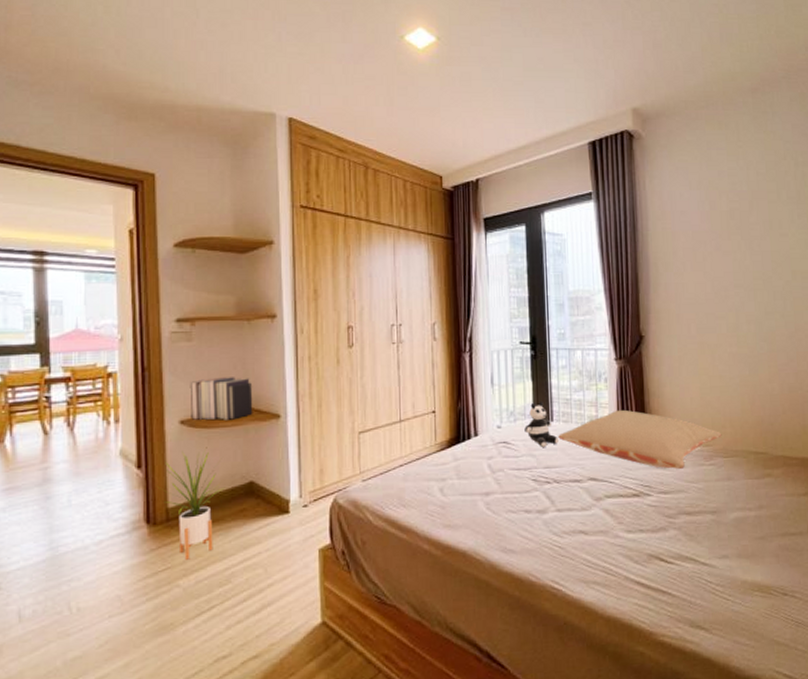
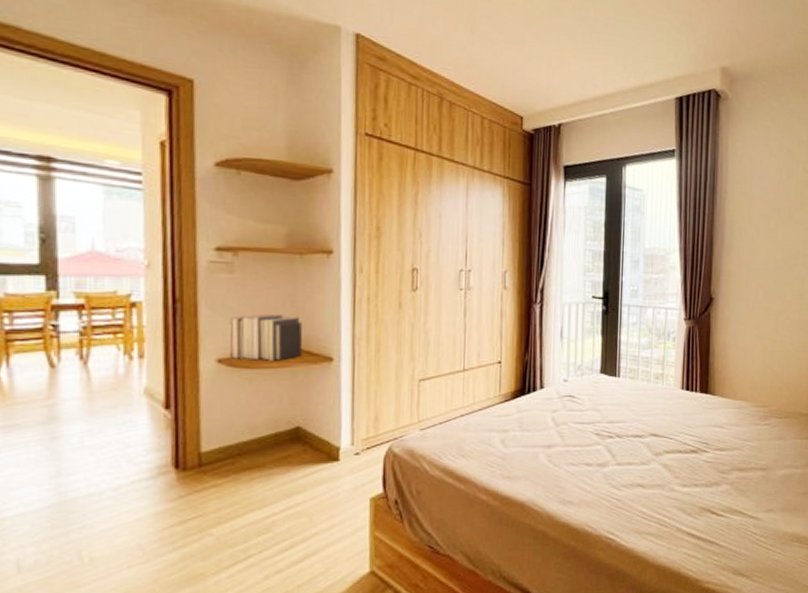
house plant: present [159,450,225,560] -> none [190,392,268,508]
stuffed animal: present [525,400,558,448] -> none [591,356,624,403]
pillow: present [558,409,722,469] -> none [624,369,778,428]

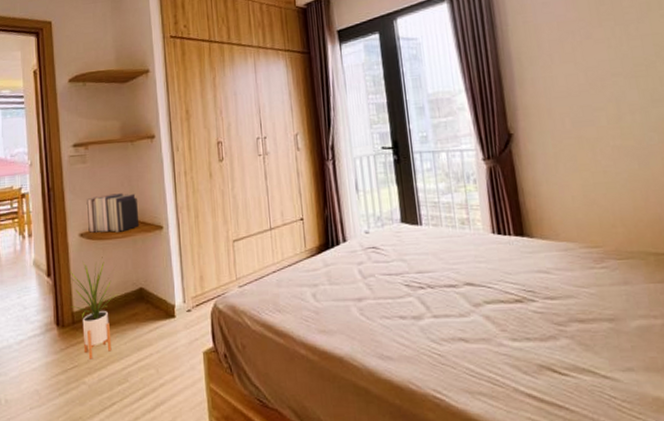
house plant: none [190,392,268,508] -> present [65,259,119,359]

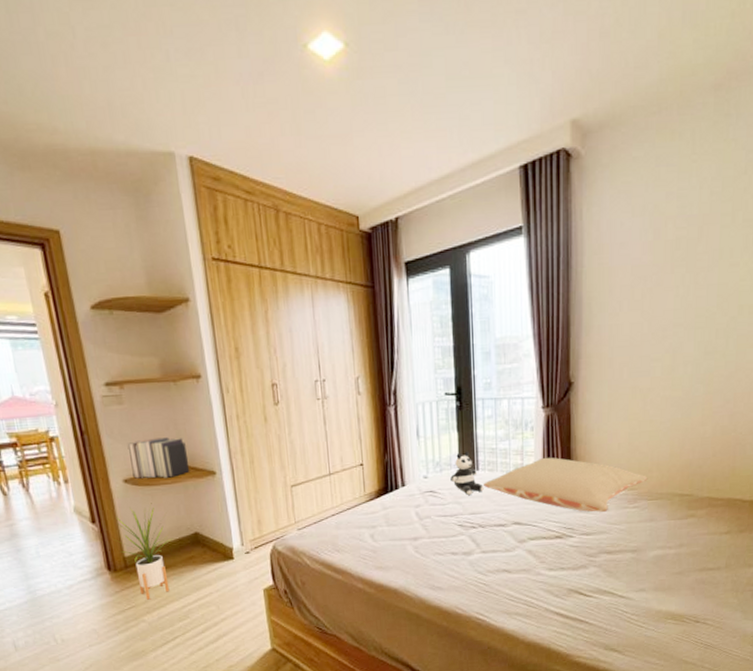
stuffed animal: none [393,204,429,253] -> present [450,451,484,496]
pillow: none [428,211,613,273] -> present [484,457,648,512]

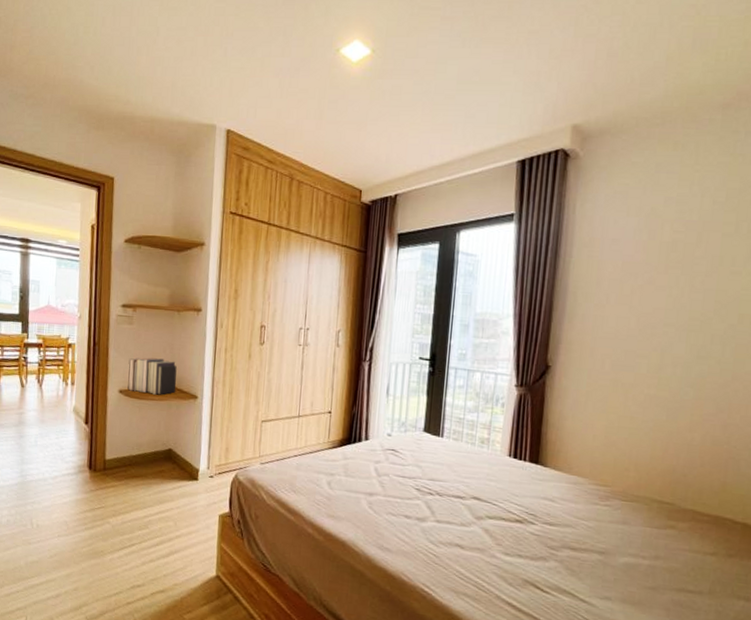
house plant: present [114,505,173,600] -> none [100,415,150,504]
stuffed animal: present [450,451,484,496] -> none [414,416,446,461]
pillow: present [484,457,648,512] -> none [446,436,624,504]

